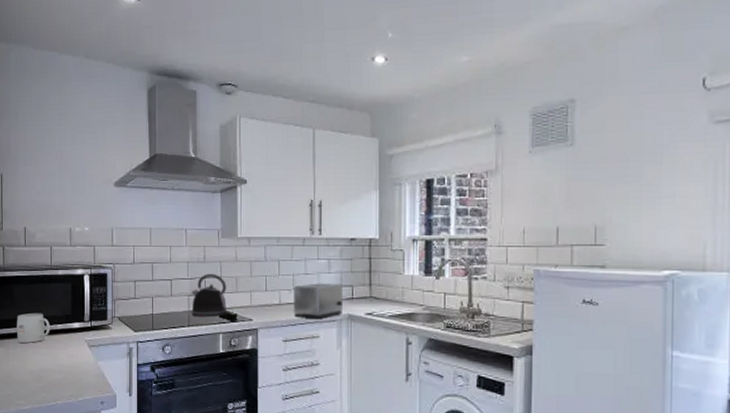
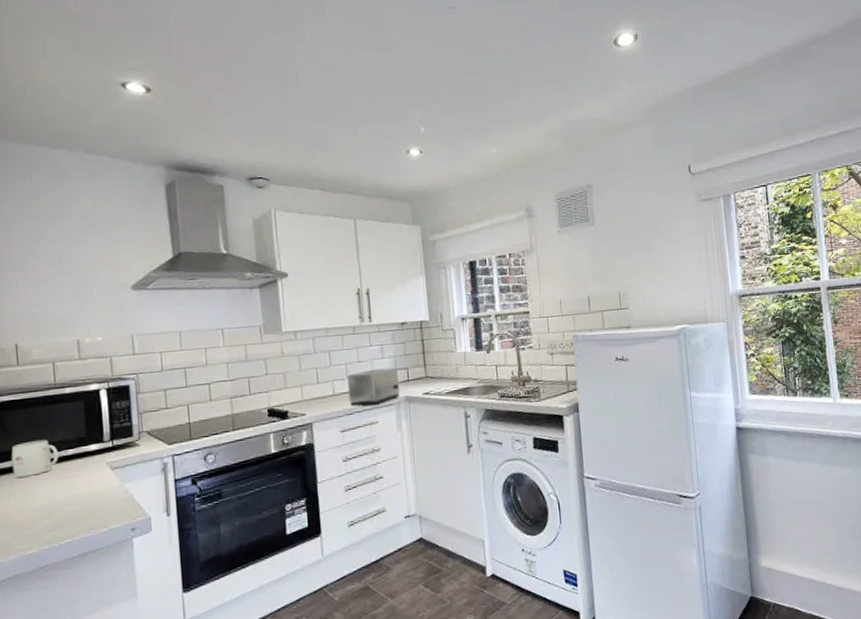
kettle: present [191,273,228,318] -> none [234,372,277,420]

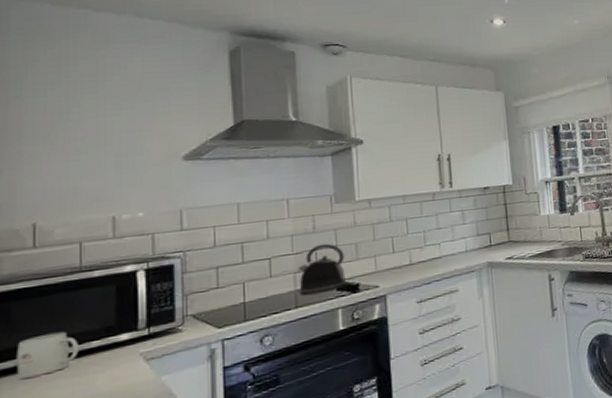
kettle: none [234,372,277,420] -> present [298,243,347,297]
toaster: present [347,367,400,407] -> none [425,233,481,276]

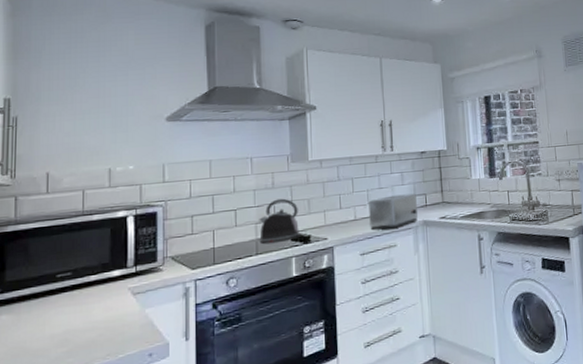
mug: present [15,331,78,380] -> none [31,265,80,306]
toaster: none [425,233,481,276] -> present [368,193,418,231]

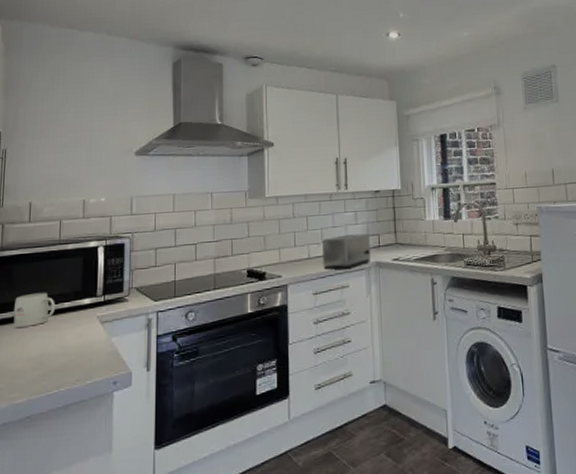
mug: none [31,265,80,306] -> present [13,292,55,329]
kettle: present [259,198,300,245] -> none [217,234,256,280]

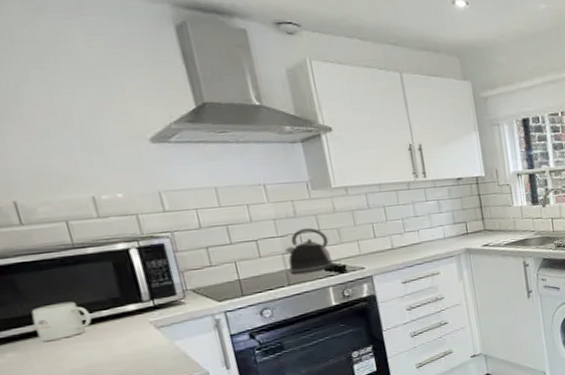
kettle: none [217,234,256,280] -> present [285,228,335,276]
toaster: present [322,233,370,270] -> none [405,221,460,259]

